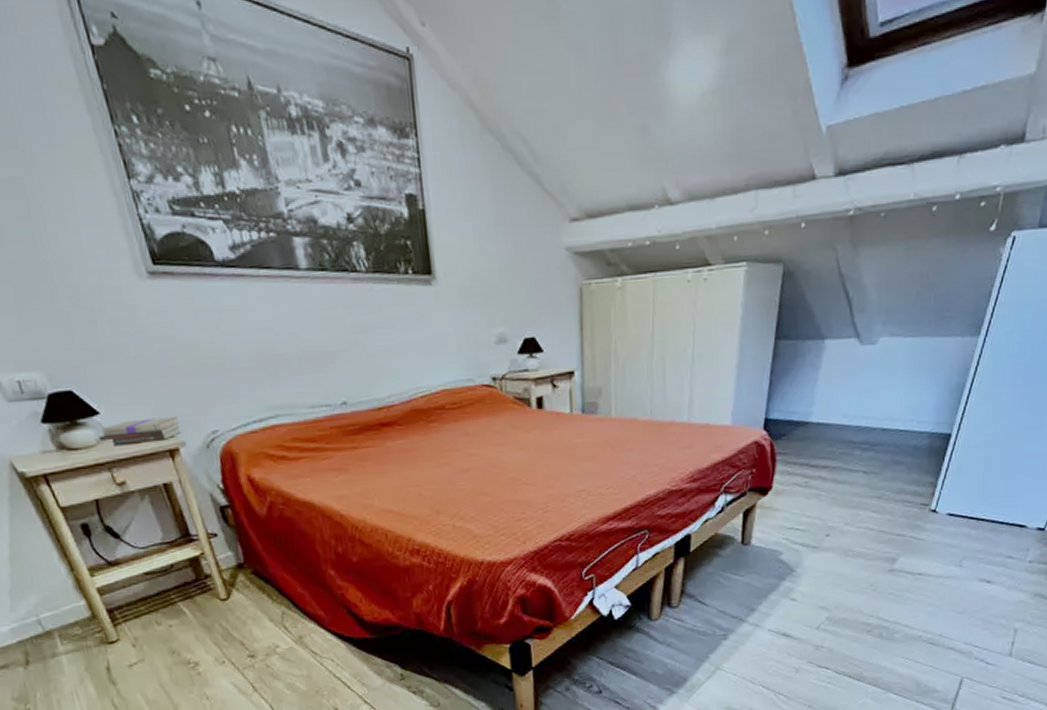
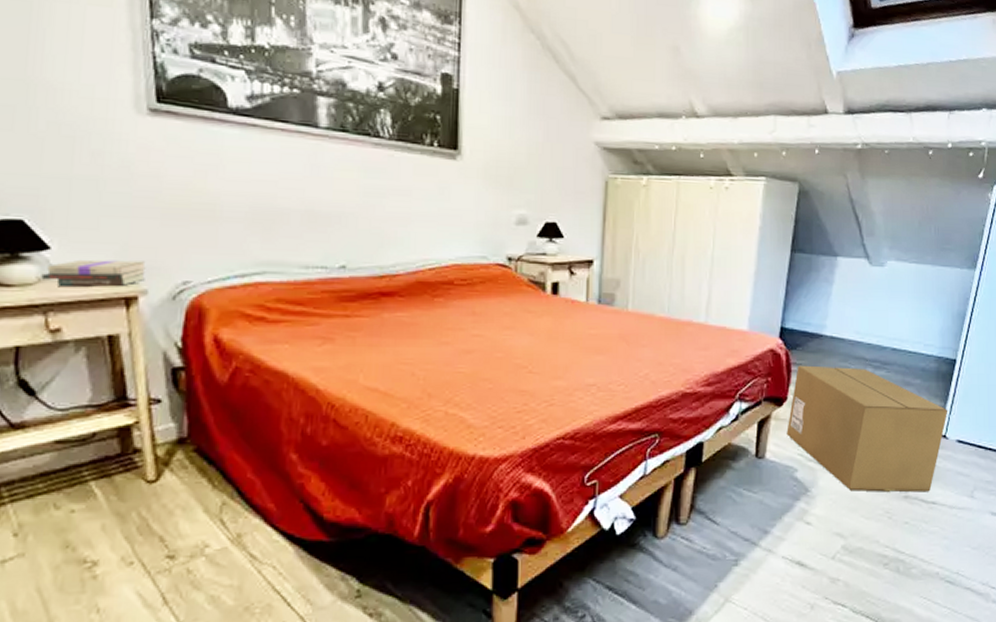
box: none [772,451,940,569] -> present [786,365,948,493]

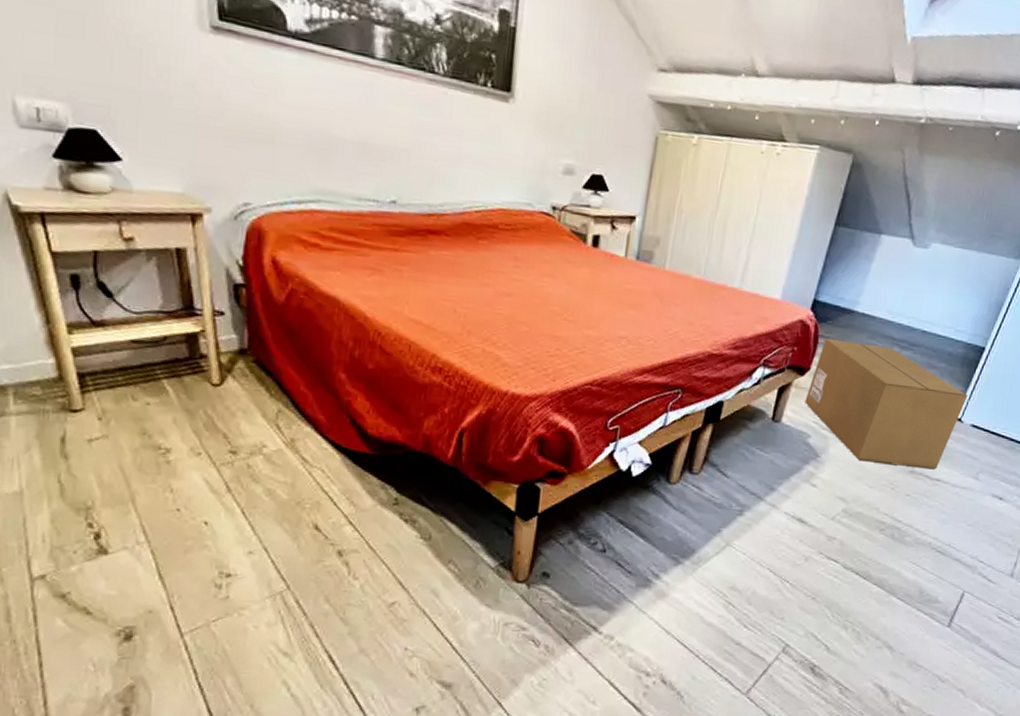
books: present [41,259,146,287] -> none [114,173,210,204]

